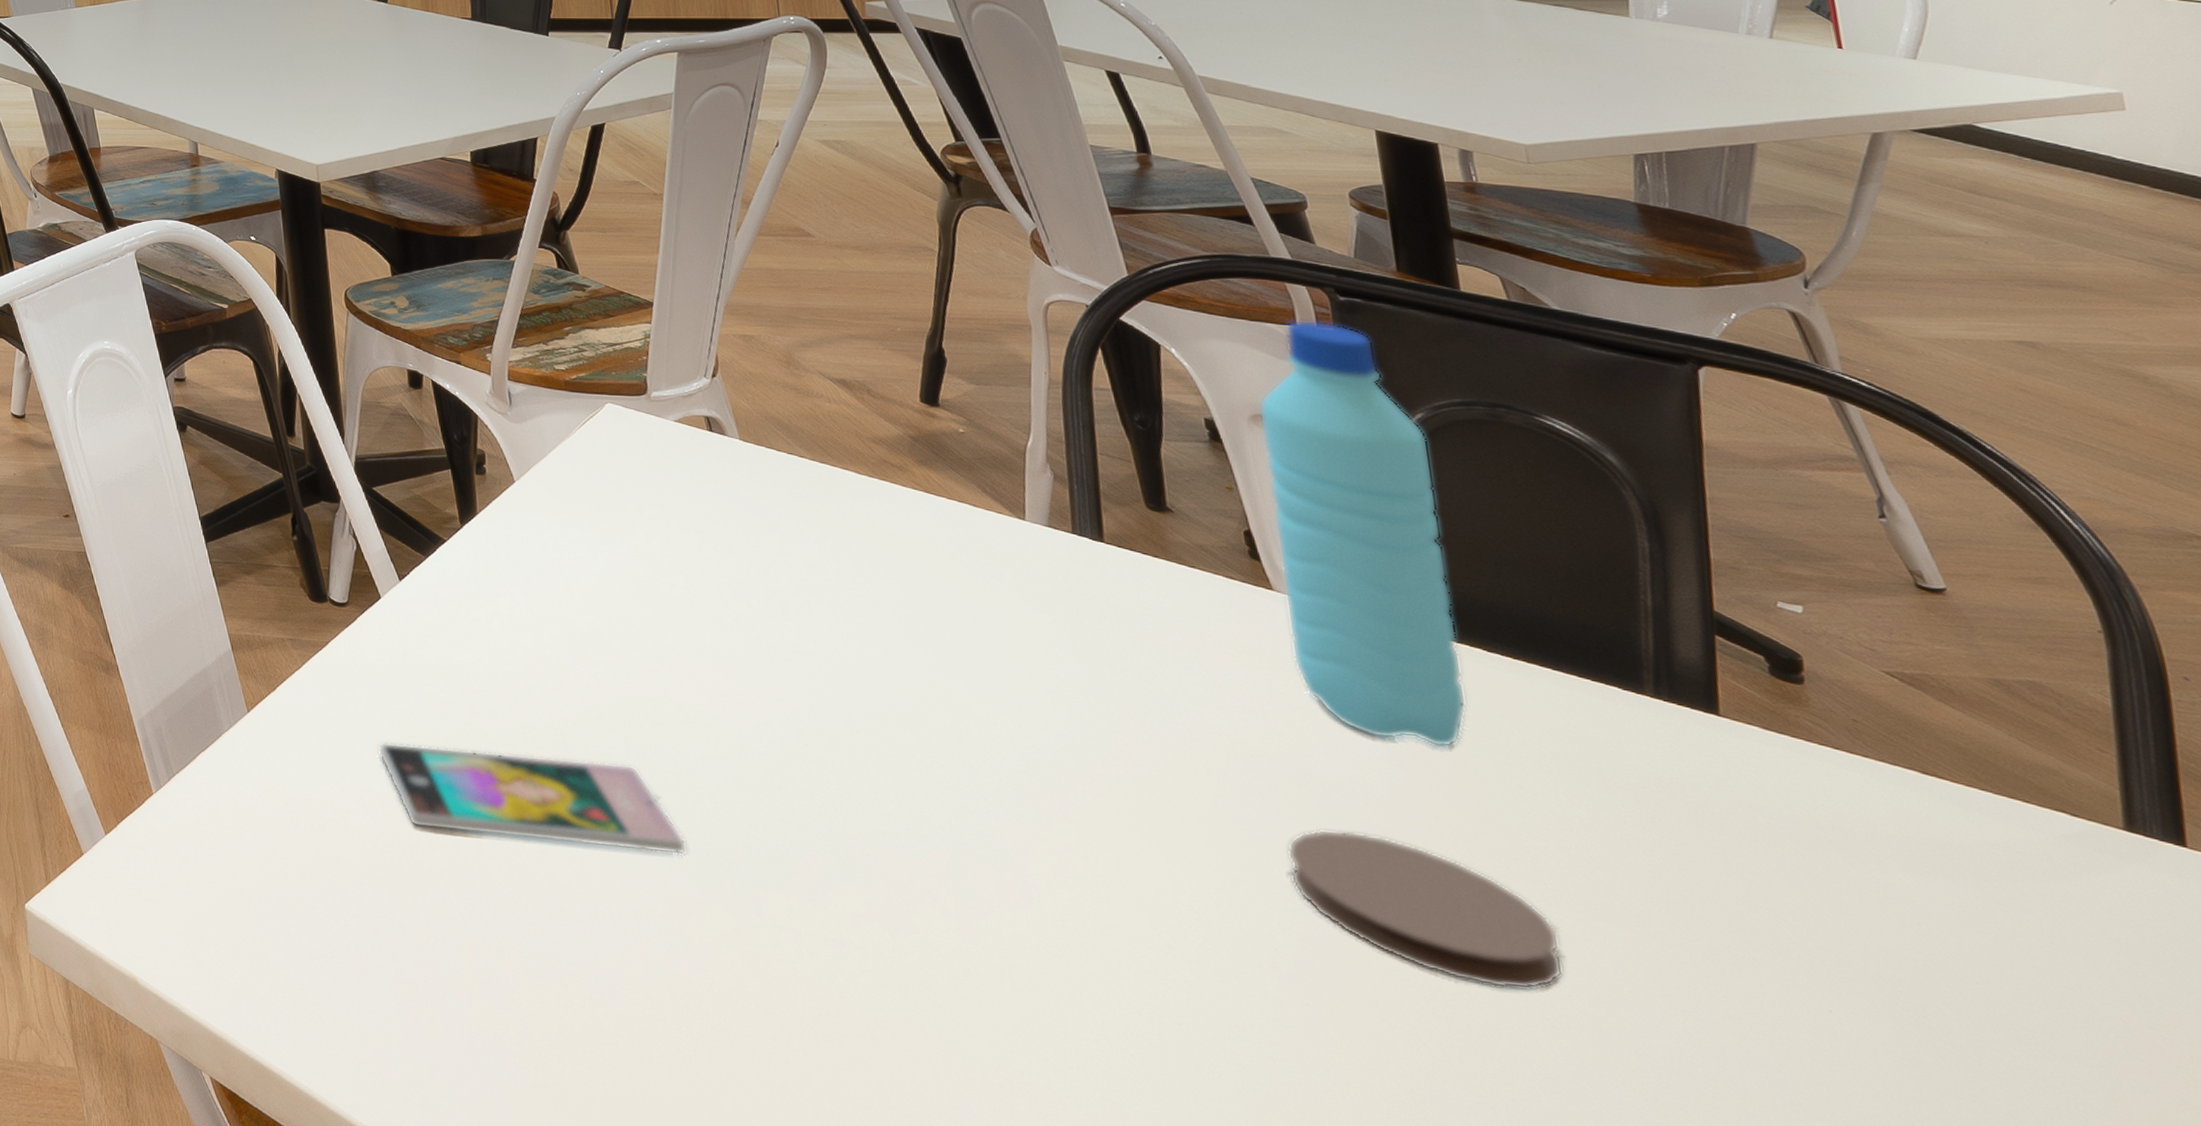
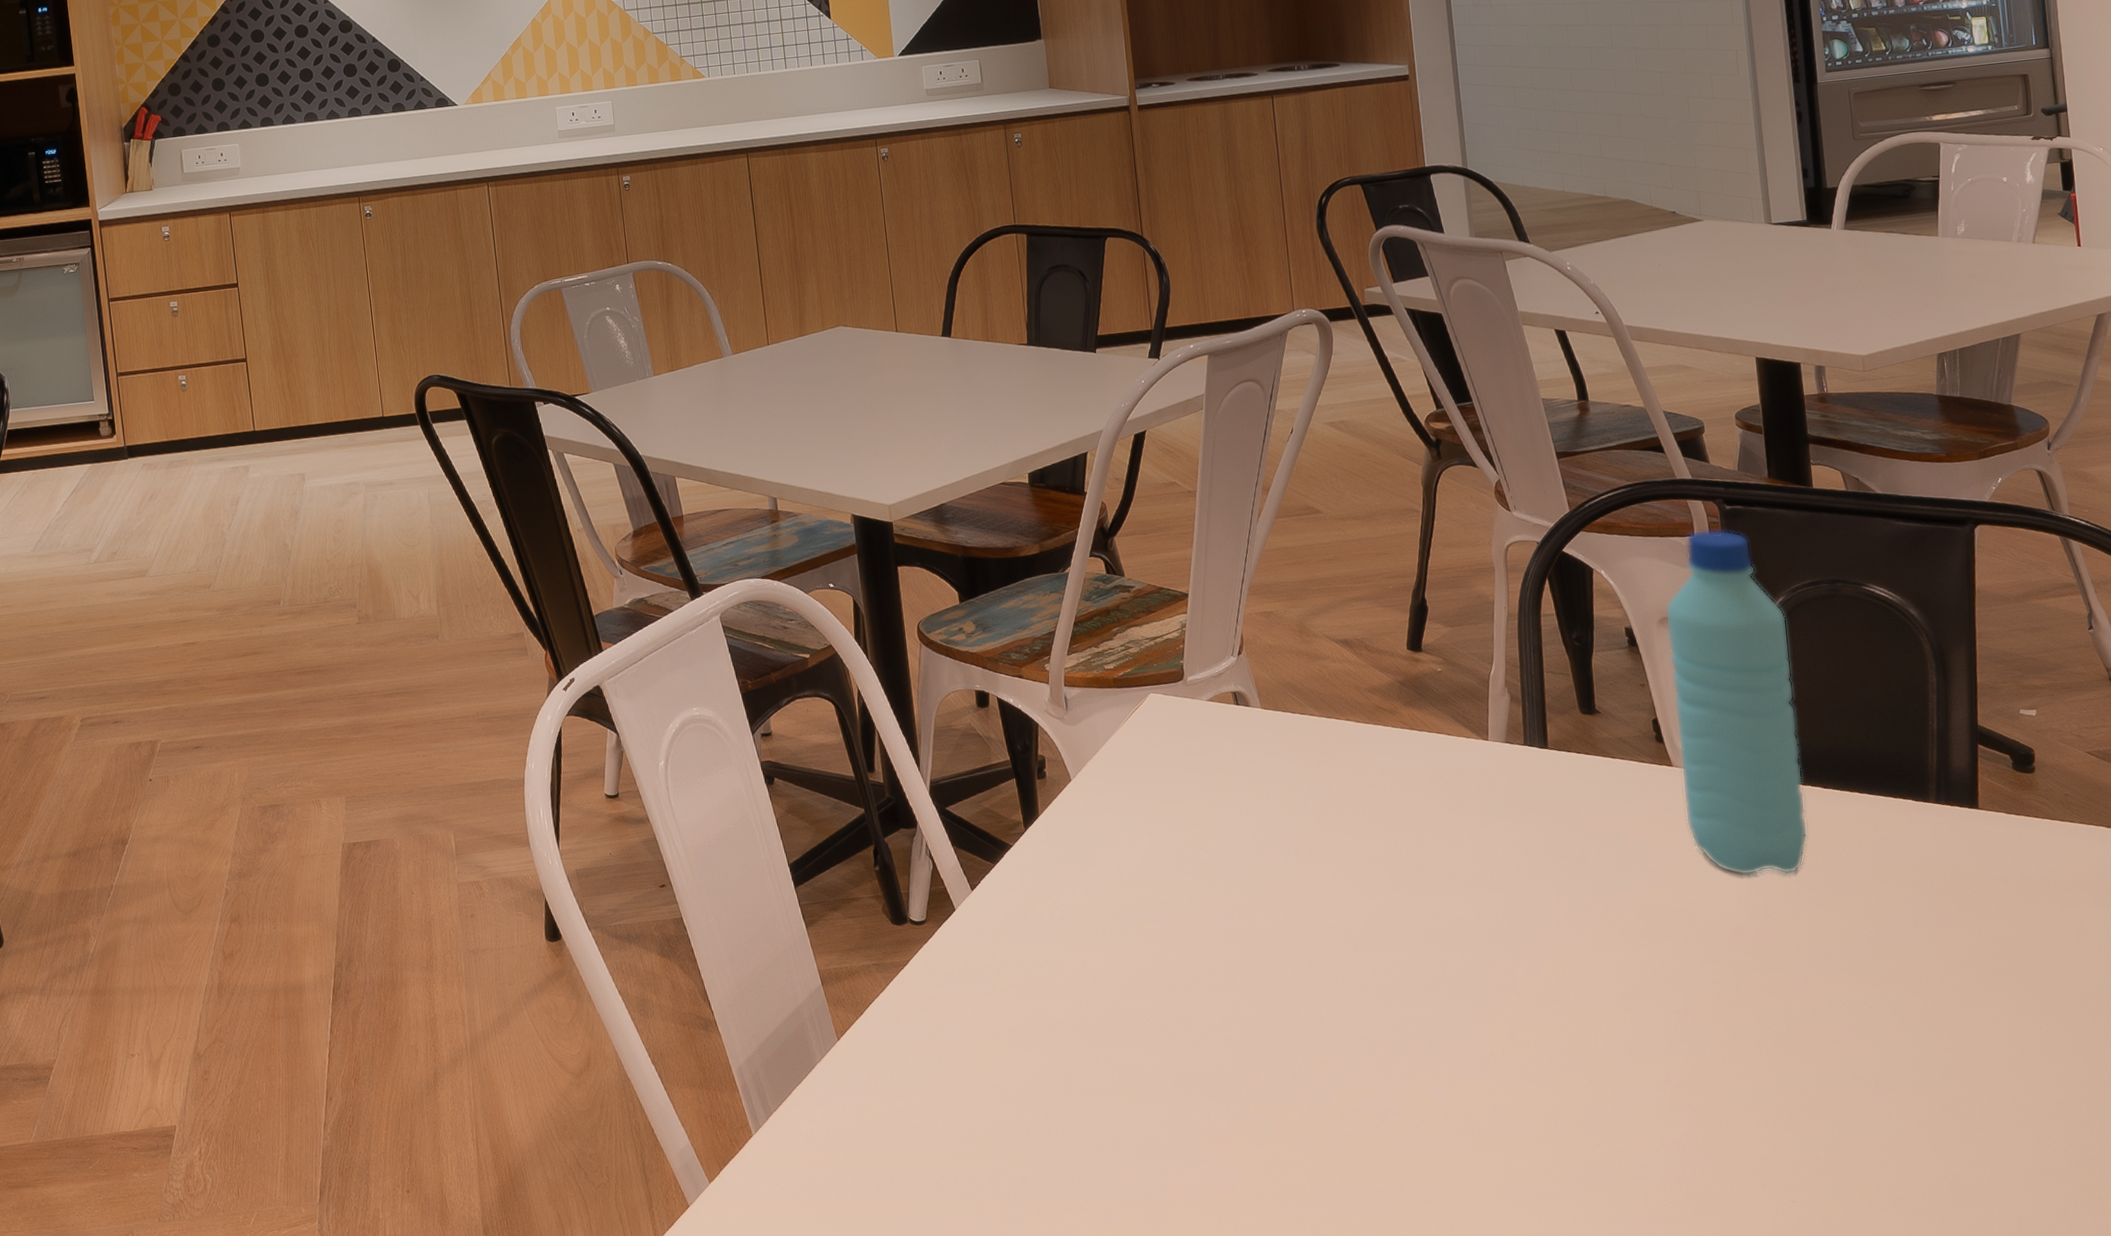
smartphone: present [377,742,687,856] -> none [955,1019,1219,1115]
coaster: present [1287,829,1564,990] -> none [1678,956,1868,1061]

